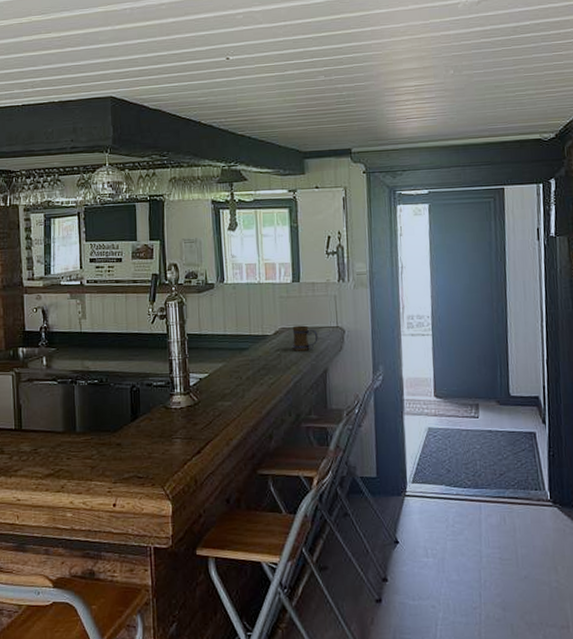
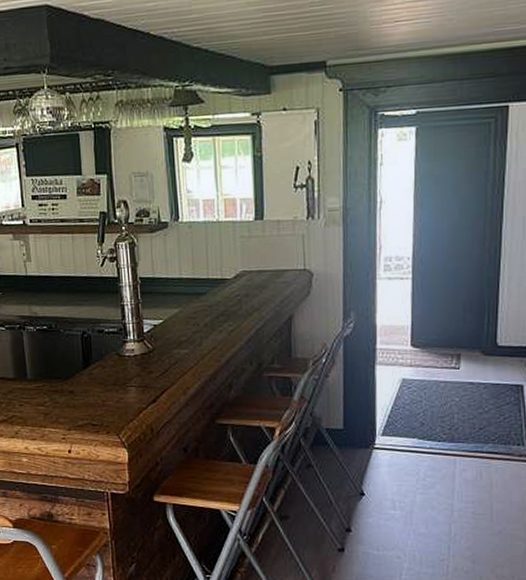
beer mug: present [292,325,318,351] -> none [254,268,283,296]

